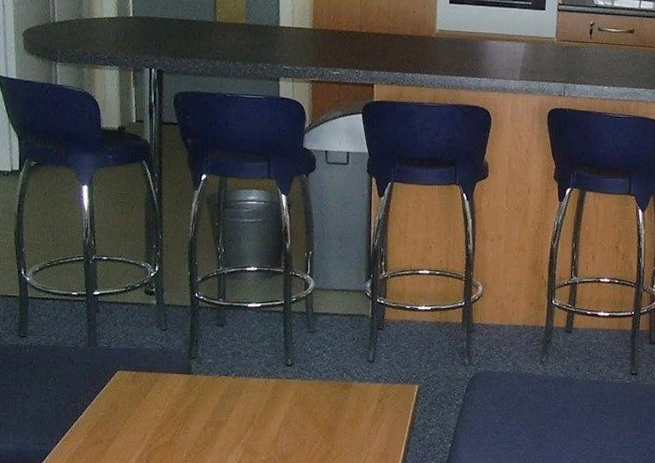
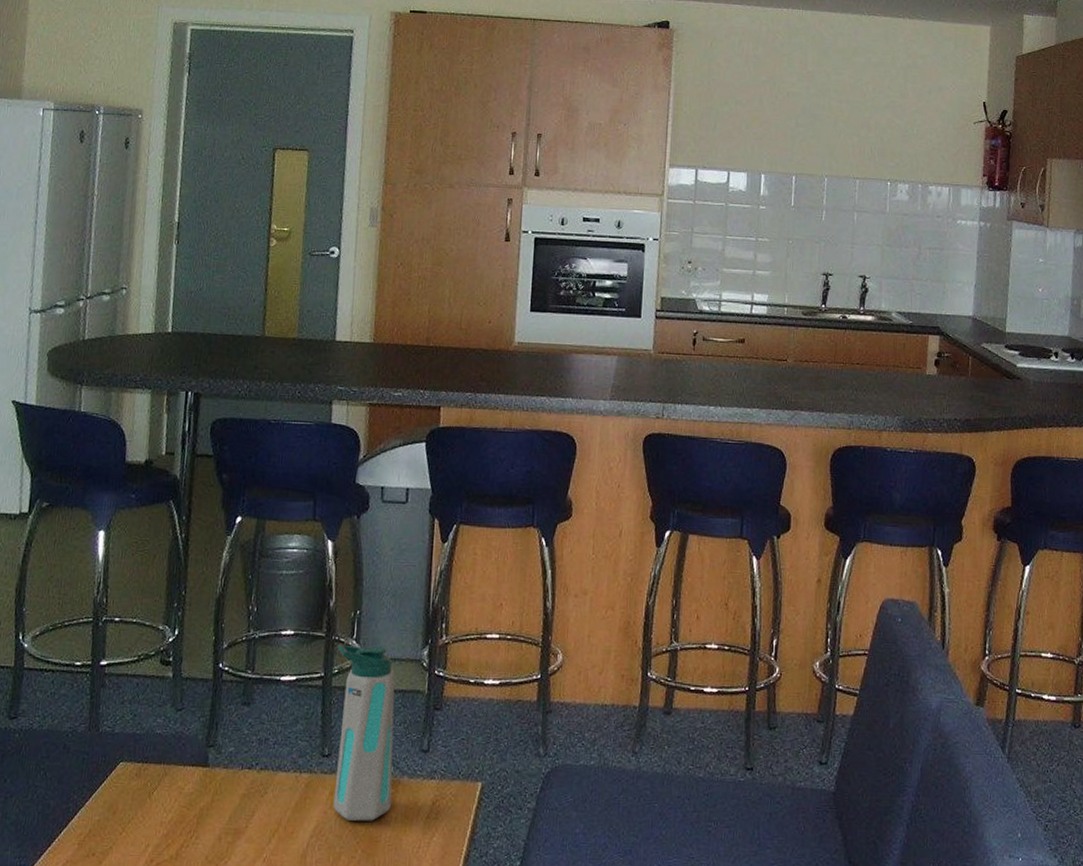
water bottle: none [294,278,346,415] -> present [333,644,396,821]

